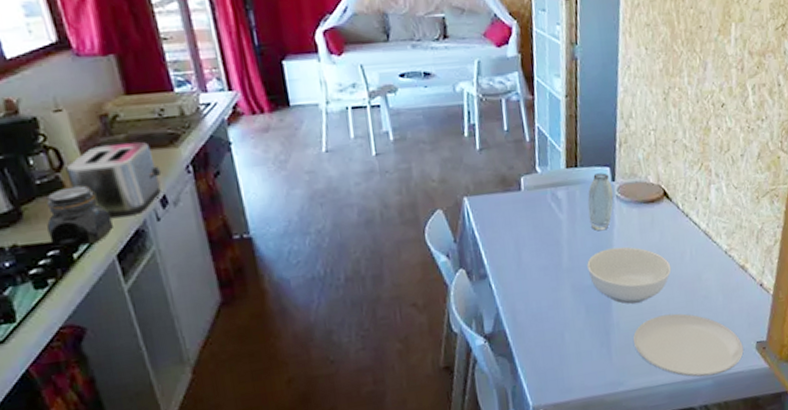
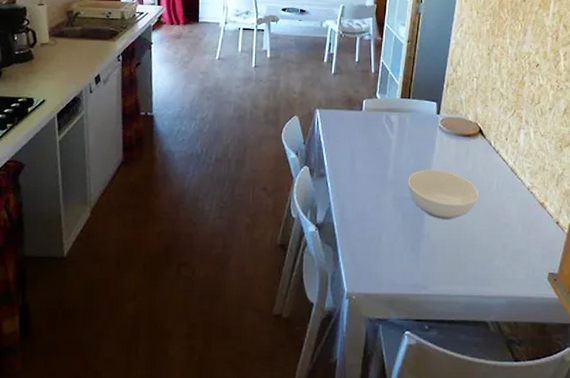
jar: present [46,185,113,249] -> none [14,59,59,103]
toaster: present [65,141,162,218] -> none [37,32,100,86]
vase: present [587,173,614,231] -> none [414,106,437,154]
plate: present [633,313,744,377] -> none [440,234,536,296]

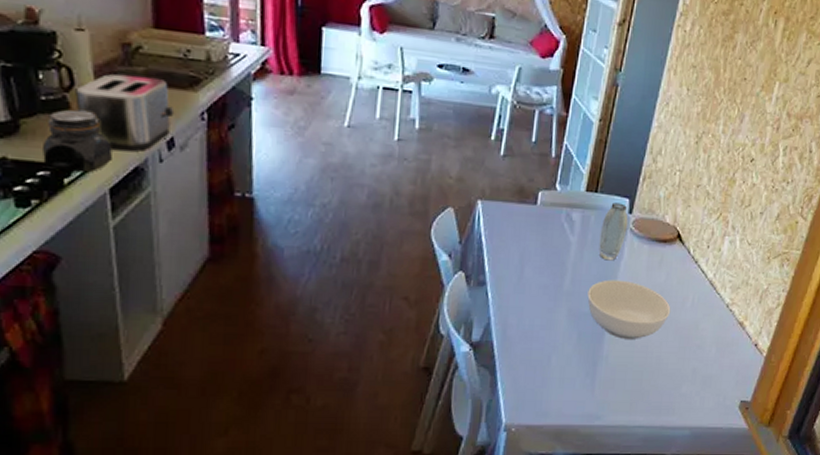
jar: none [14,59,59,103] -> present [41,109,112,173]
toaster: none [37,32,100,86] -> present [75,74,175,152]
vase: none [414,106,437,154] -> present [599,202,629,261]

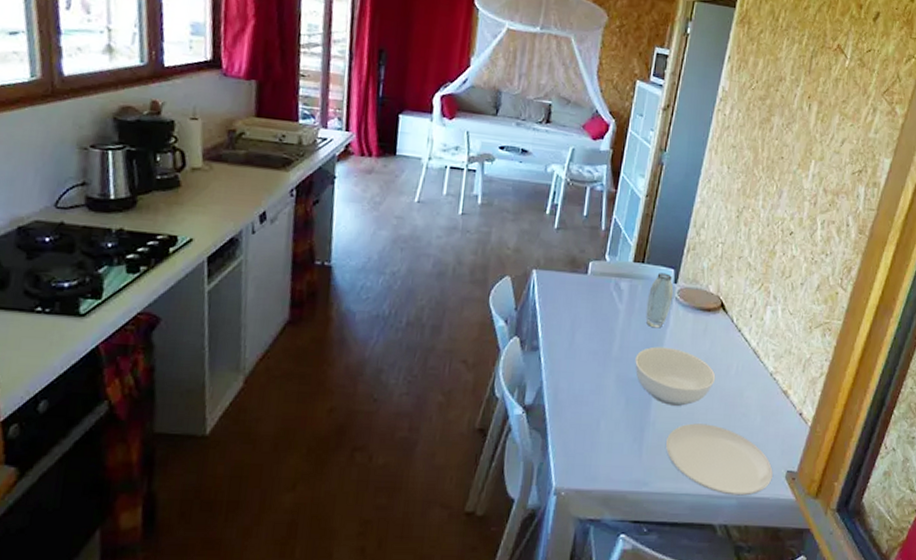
jar: present [41,109,112,173] -> none [153,187,213,243]
toaster: present [75,74,175,152] -> none [185,156,268,224]
plate: none [619,356,727,426] -> present [666,423,773,496]

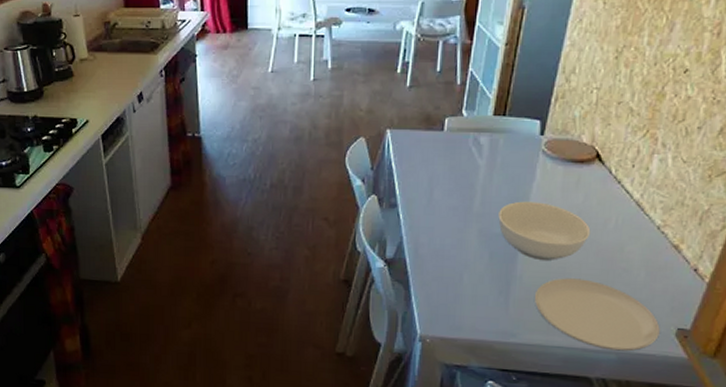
vase: present [645,273,674,329] -> none [509,125,540,183]

